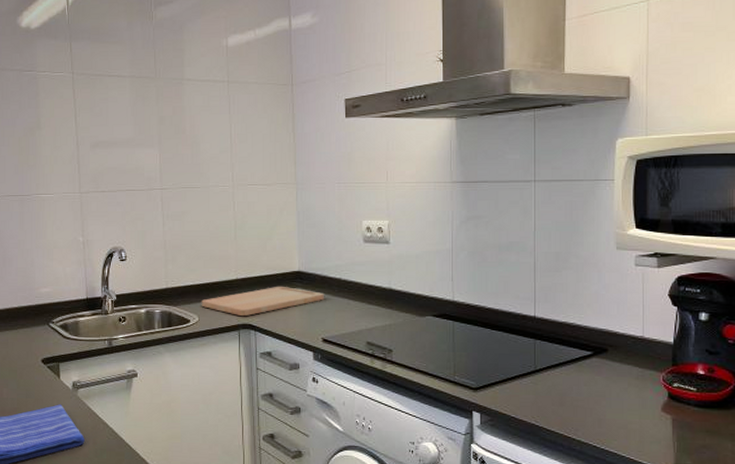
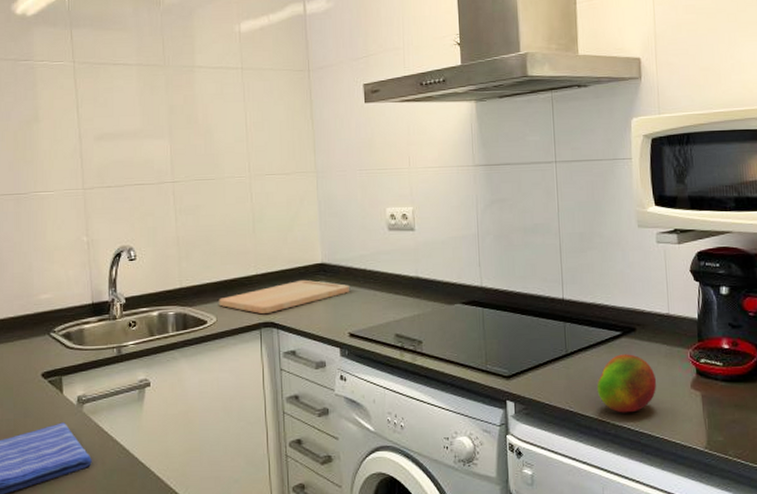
fruit: none [564,374,625,431] -> present [596,354,656,413]

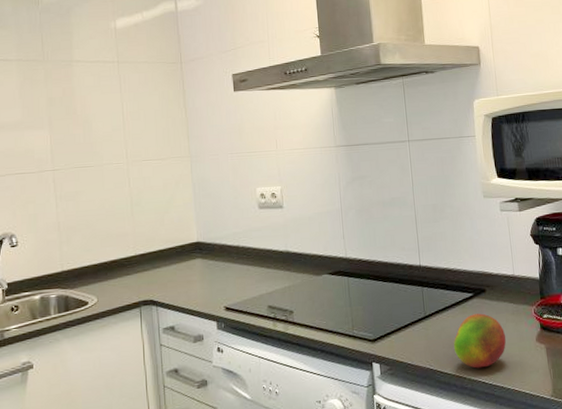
cutting board: present [218,279,349,315] -> none [99,258,224,293]

